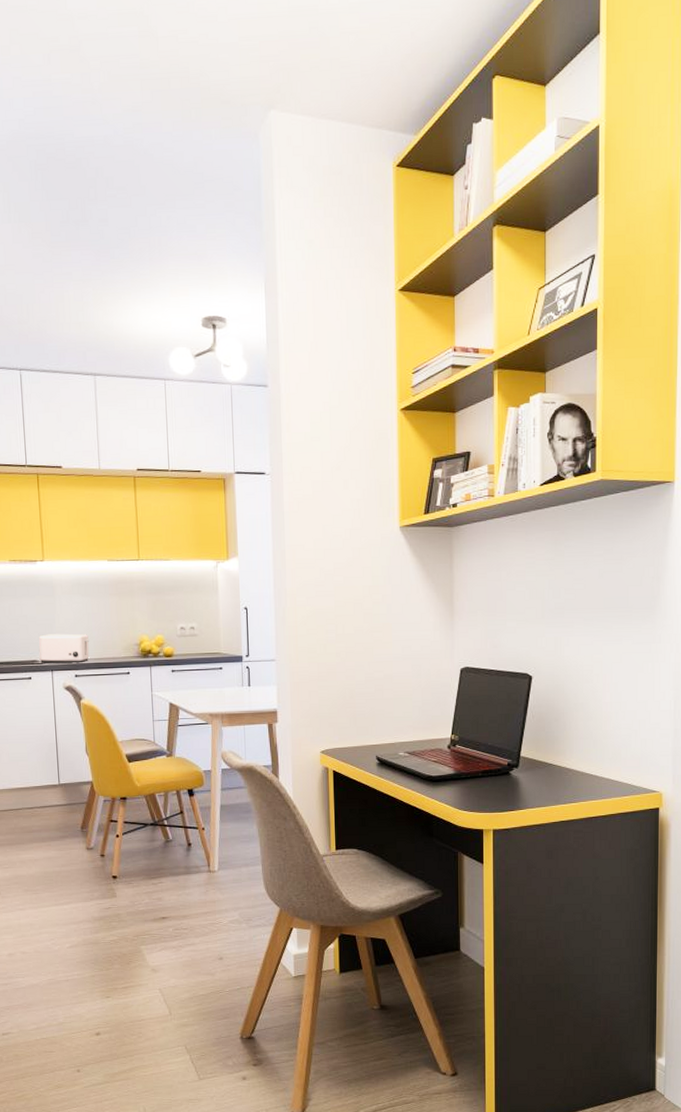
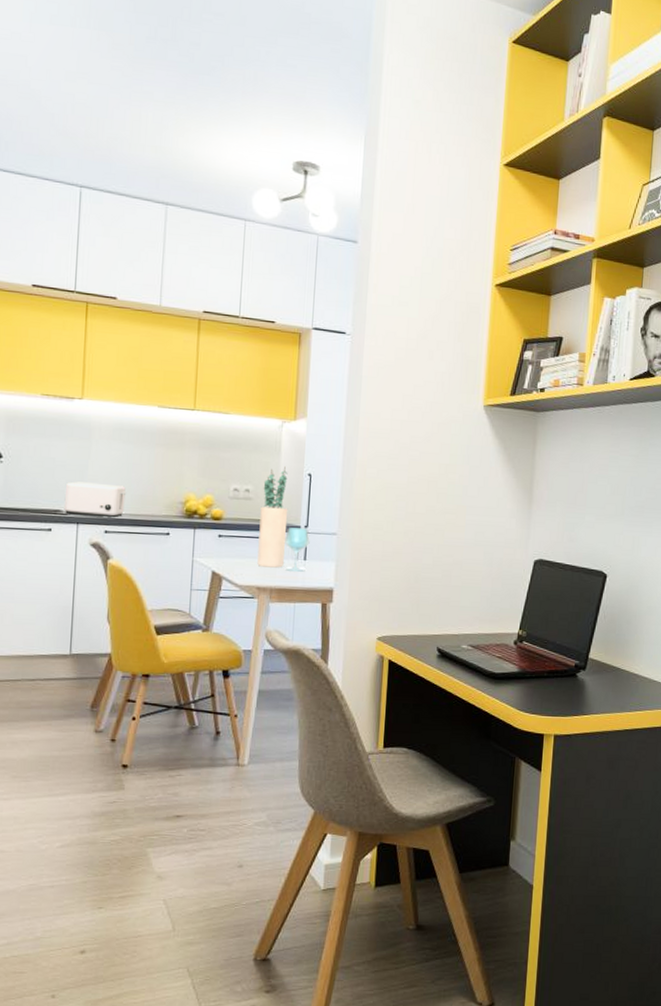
vase: none [205,603,231,696] -> present [257,466,288,568]
wine glass: none [230,657,252,697] -> present [285,527,310,572]

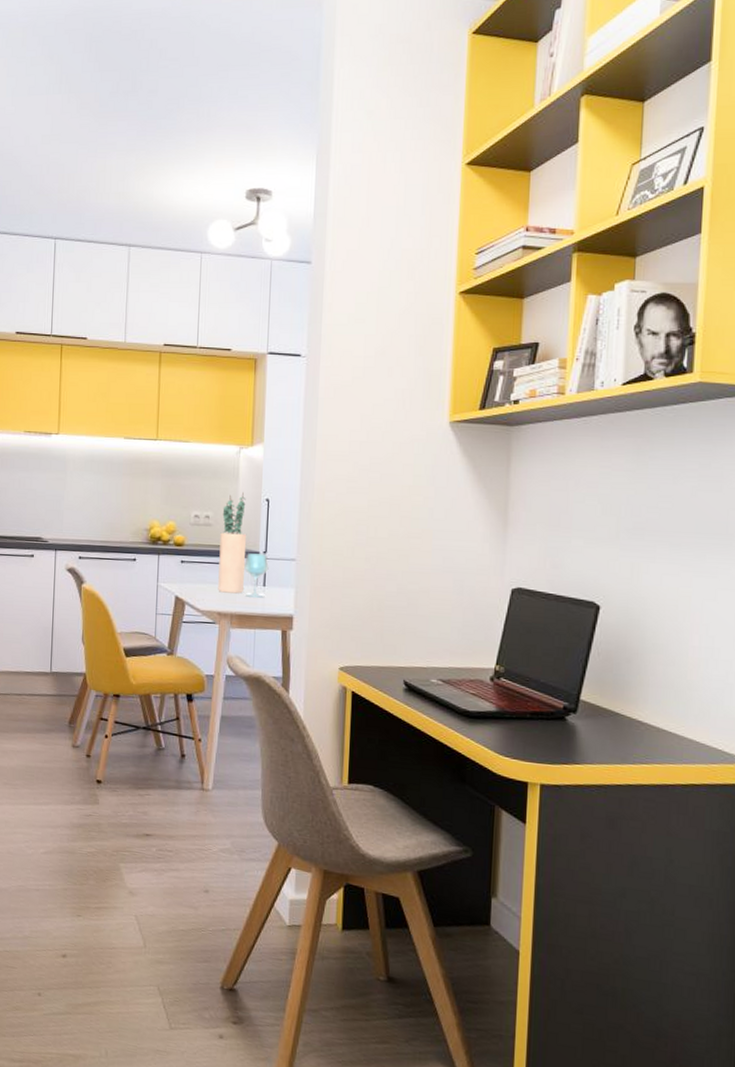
toaster: present [64,481,126,518] -> none [44,511,97,545]

